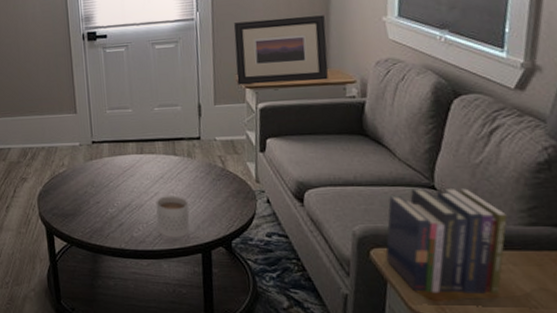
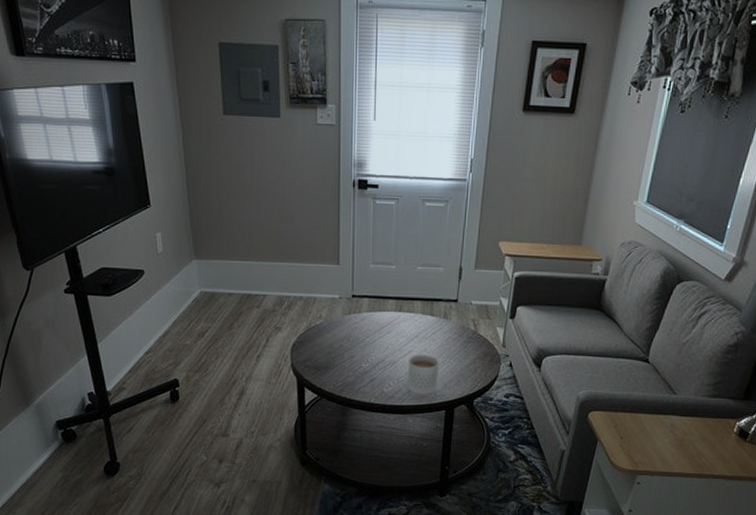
picture frame: present [233,15,329,85] -> none [499,189,585,256]
books: present [385,188,507,295] -> none [600,361,698,453]

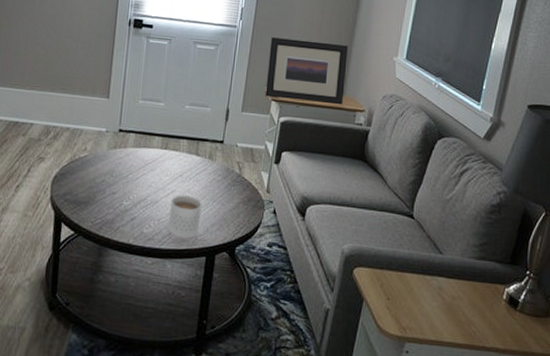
picture frame: none [499,189,585,256] -> present [265,37,348,105]

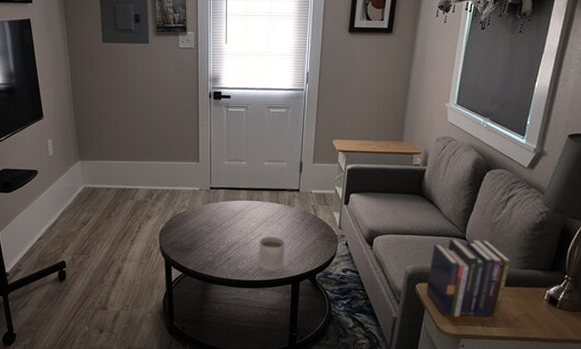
picture frame: present [265,37,348,105] -> none [333,96,404,150]
books: none [365,215,464,320] -> present [426,239,510,319]

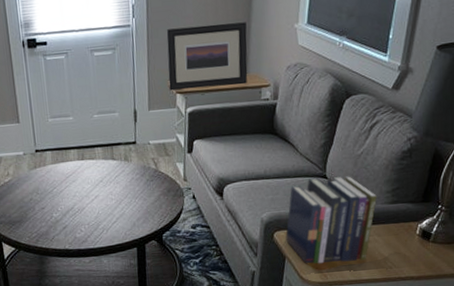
mug: present [258,237,285,271] -> none [96,197,127,236]
picture frame: none [333,96,404,150] -> present [166,22,248,91]

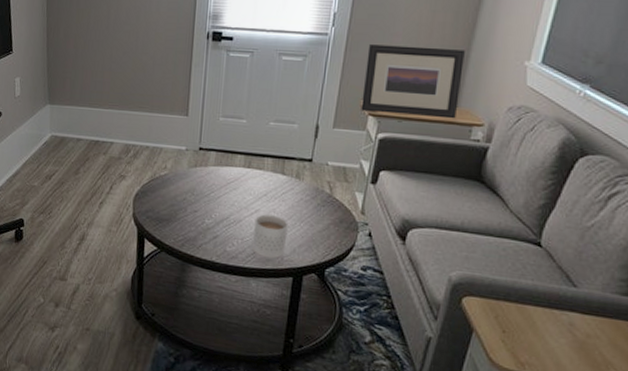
mug: none [96,197,127,236] -> present [251,214,289,259]
books: present [285,176,377,264] -> none [476,243,606,359]

